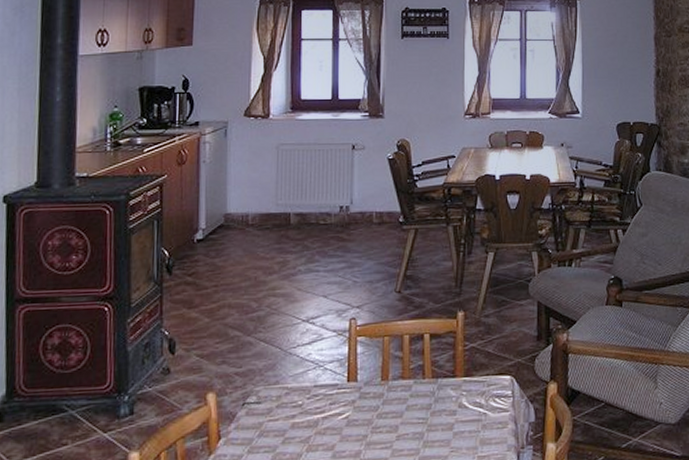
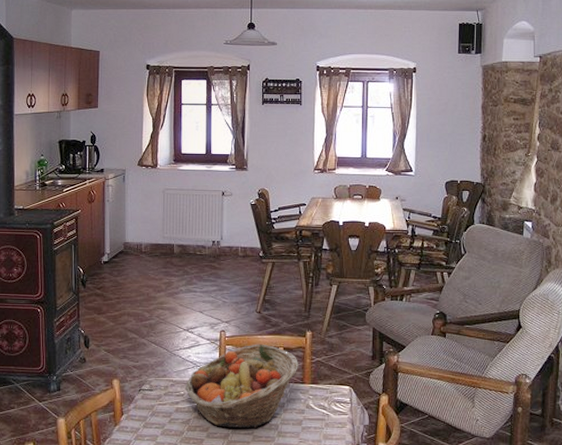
fruit basket: none [305,331,448,443] -> present [186,344,298,429]

